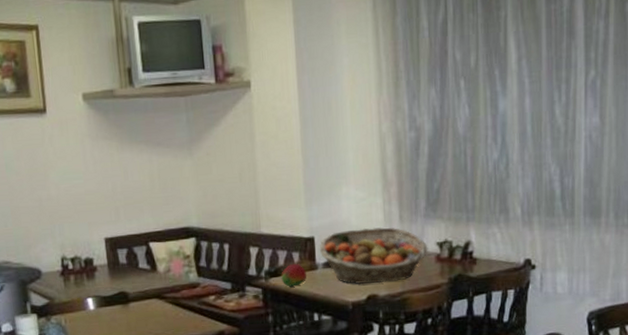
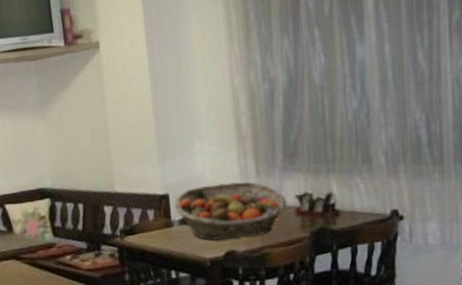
fruit: present [281,263,306,287] -> none [136,221,162,245]

